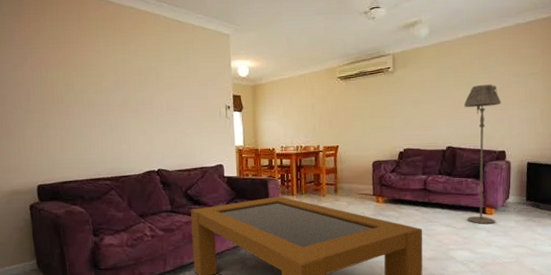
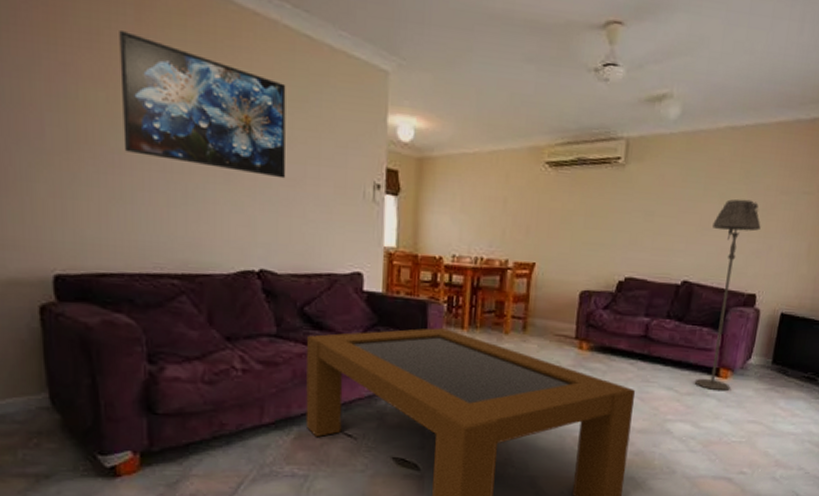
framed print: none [69,35,171,110] -> present [119,31,286,179]

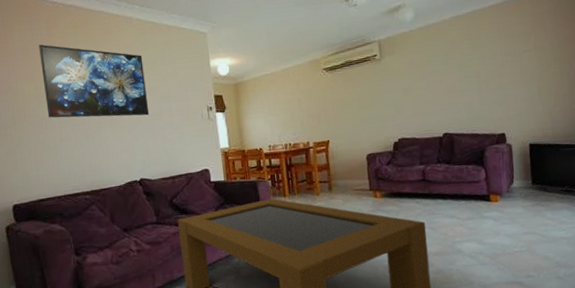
floor lamp: present [694,198,761,390] -> none [457,65,502,213]

